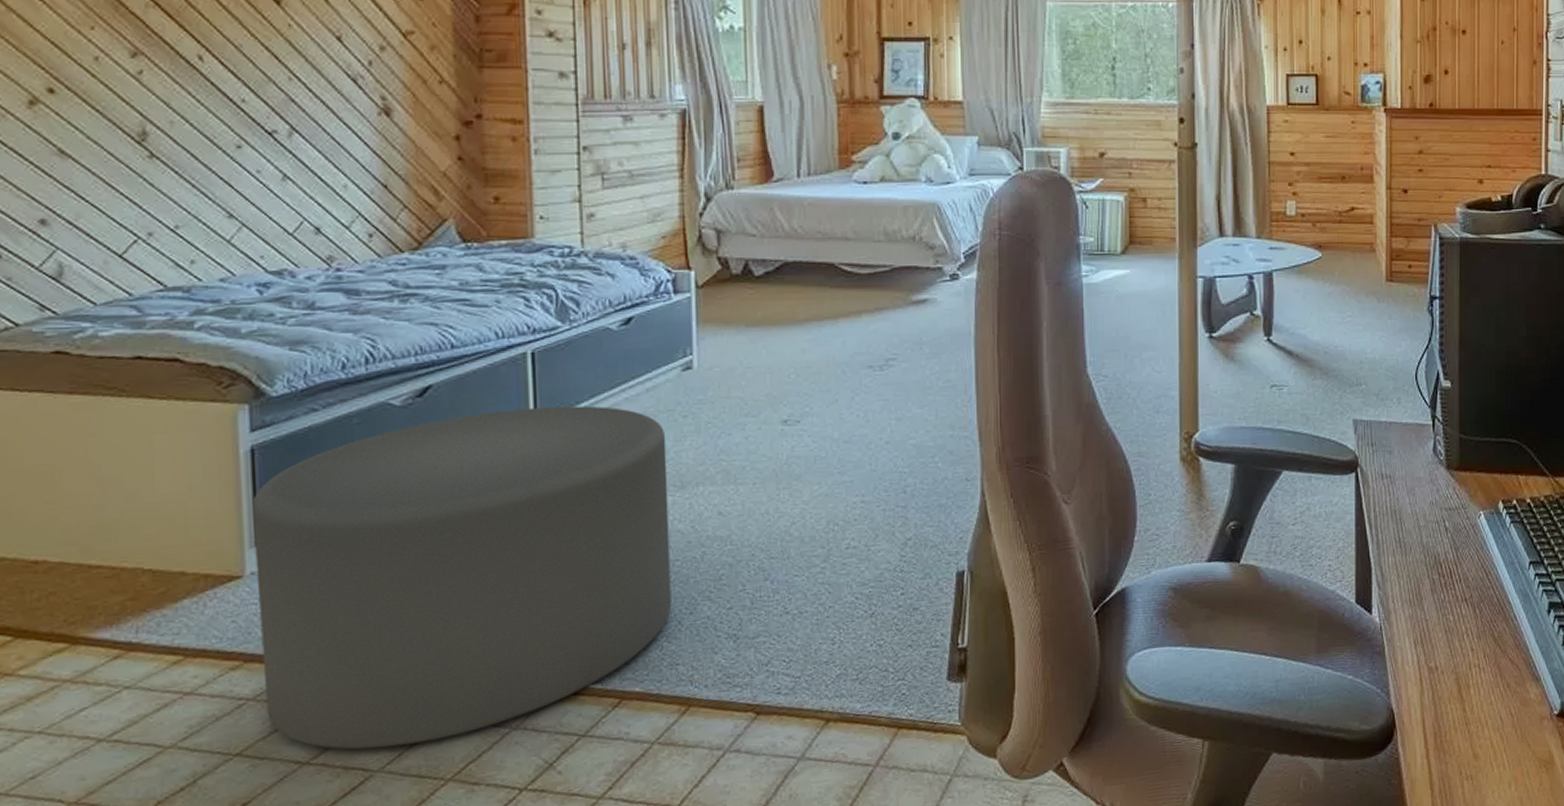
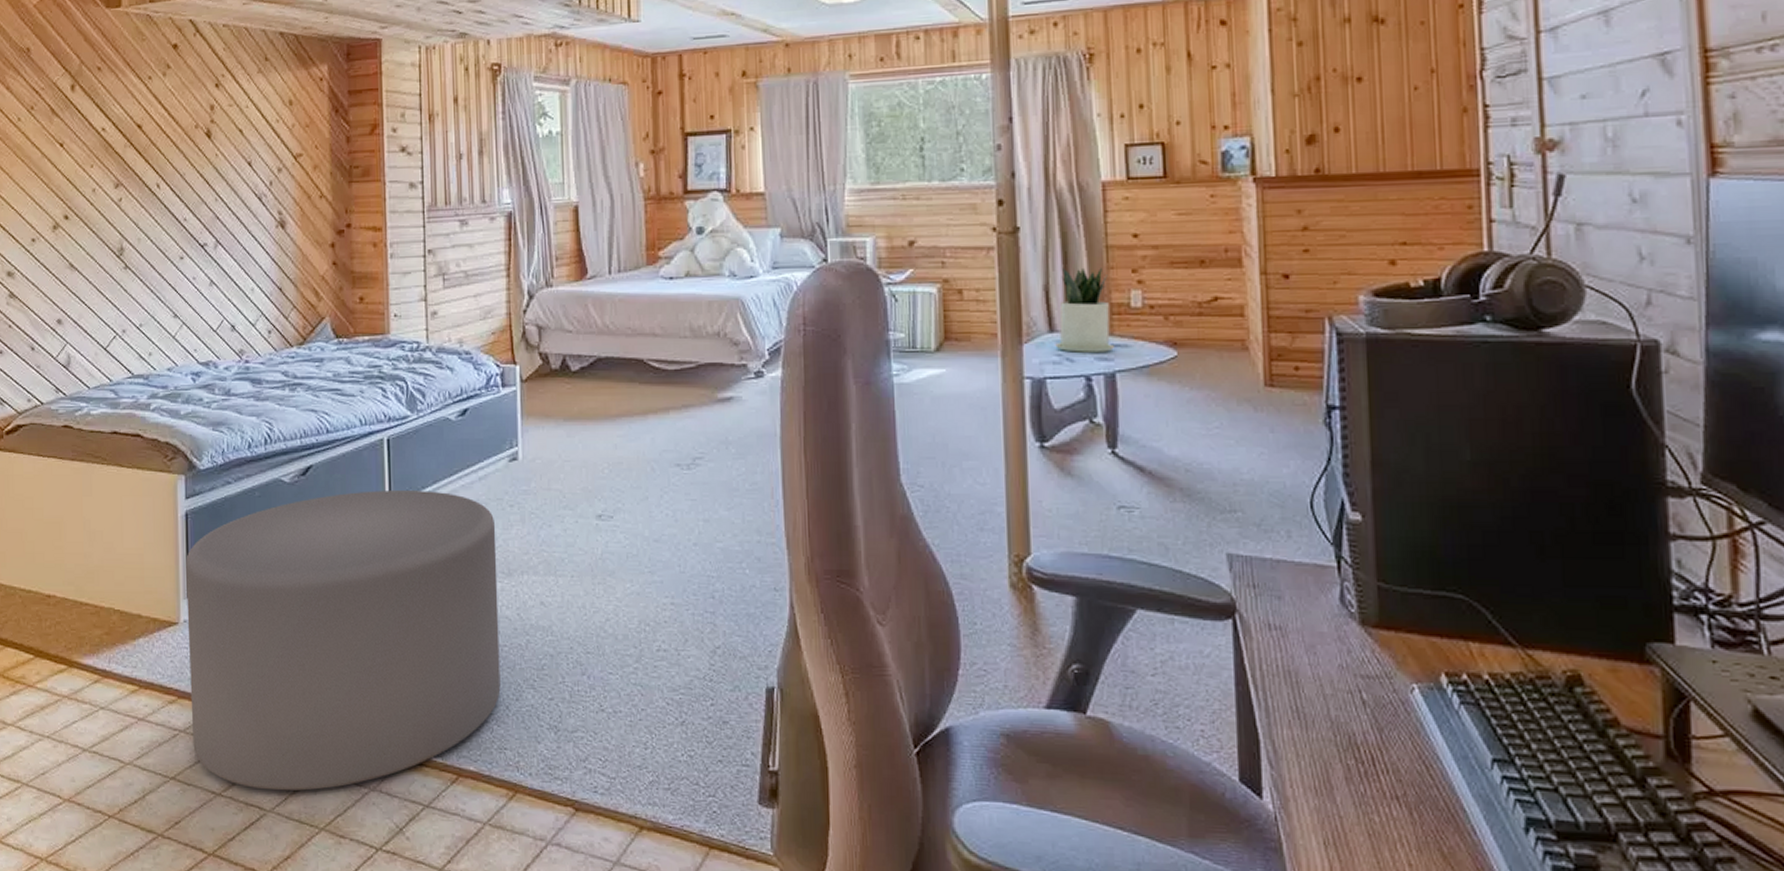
planter: none [1224,180,1273,255] -> present [1055,267,1116,353]

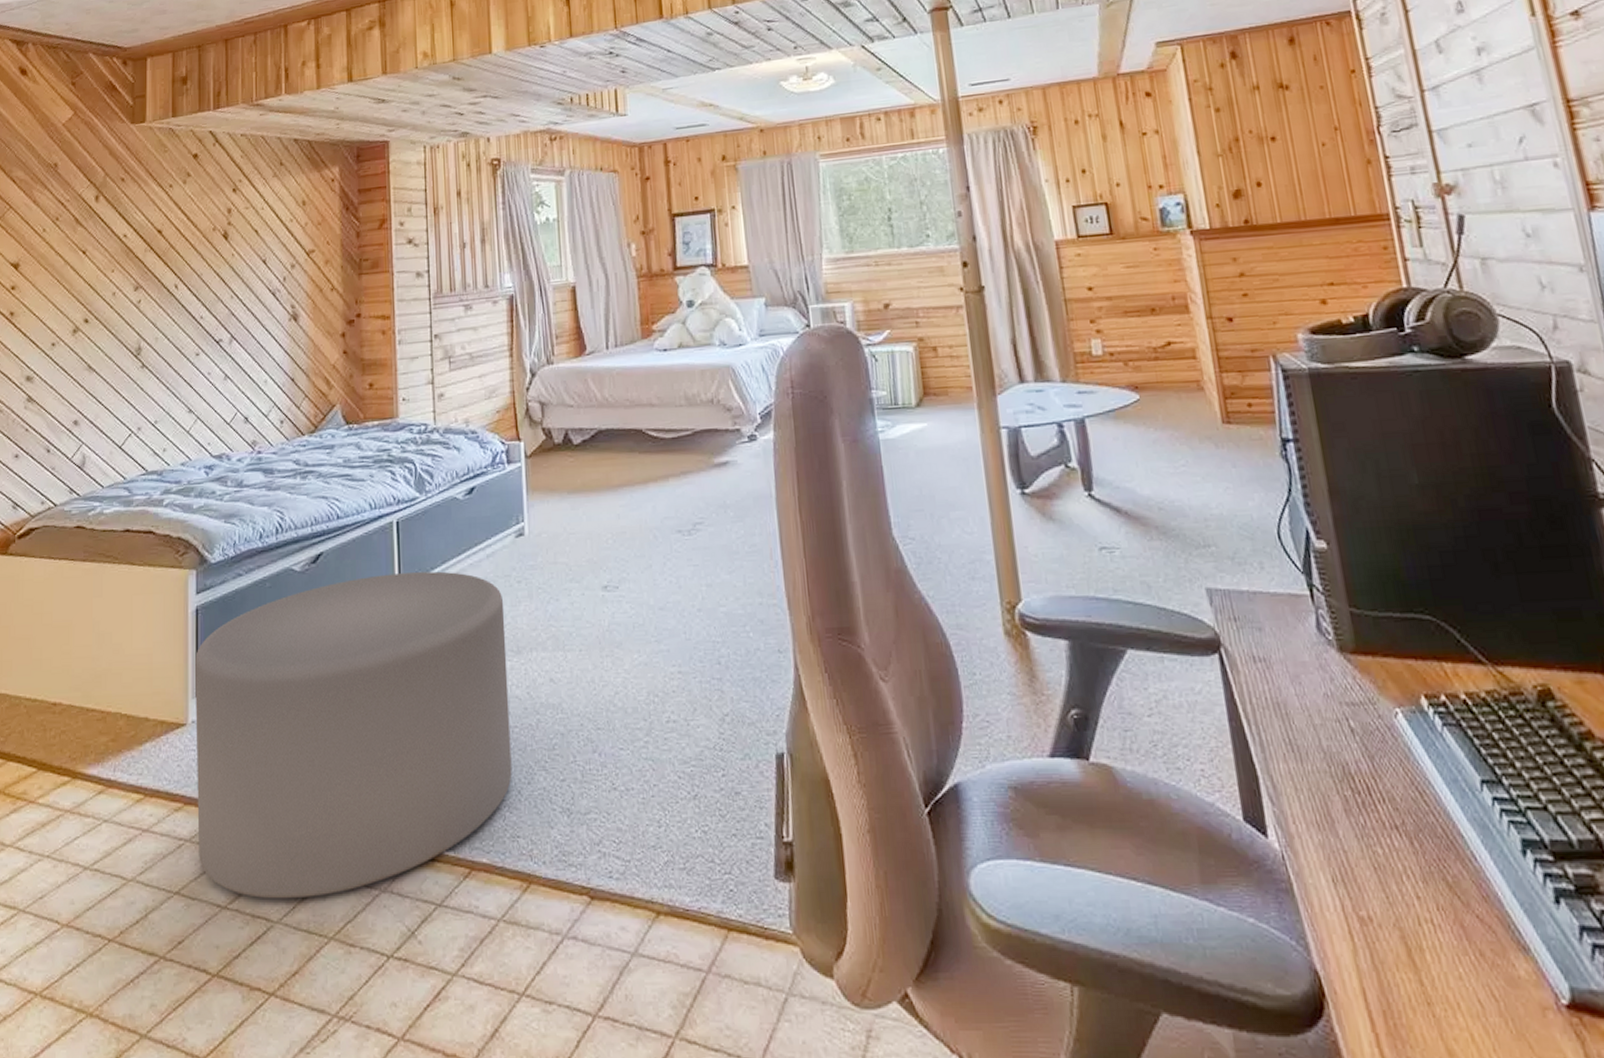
planter: present [1055,267,1116,353] -> none [1026,320,1082,401]

